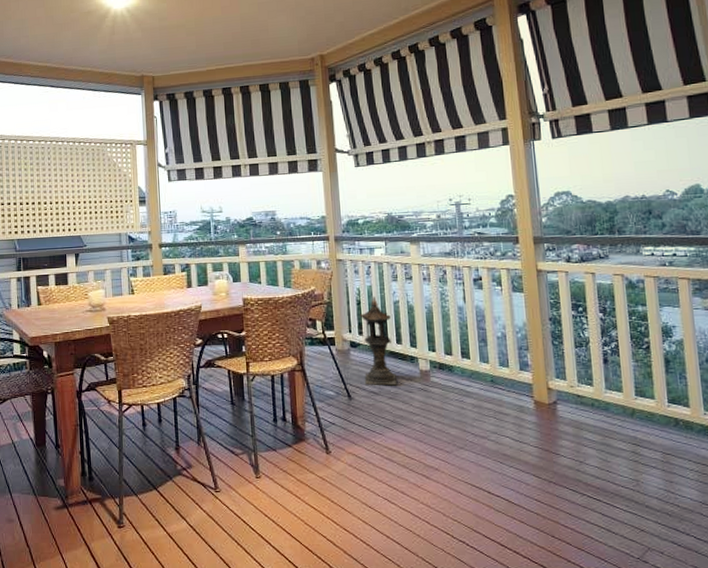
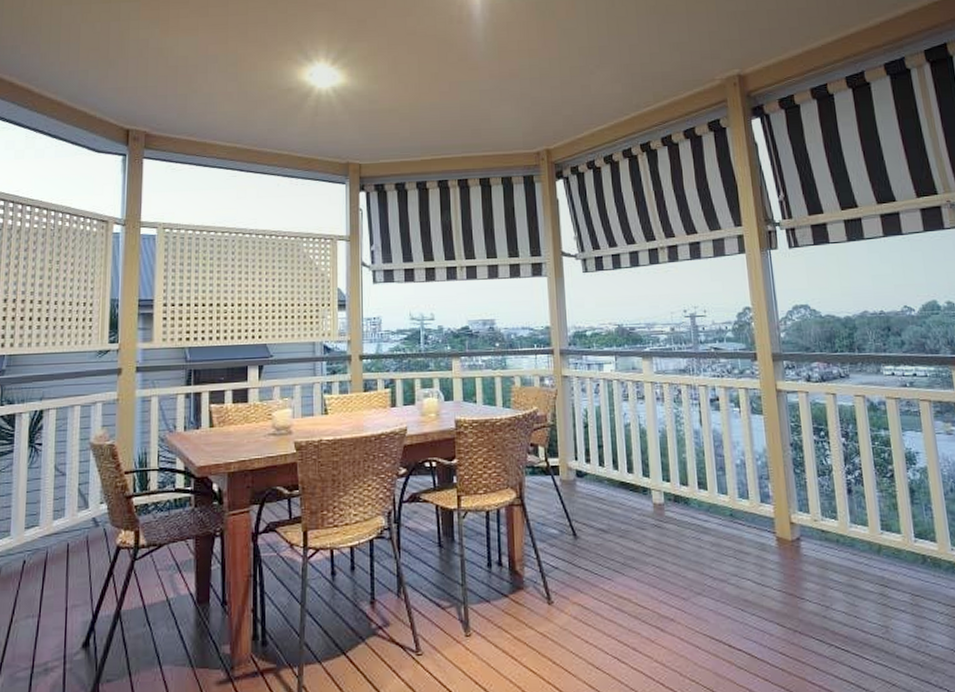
lantern: present [359,296,397,386] -> none [586,418,628,522]

